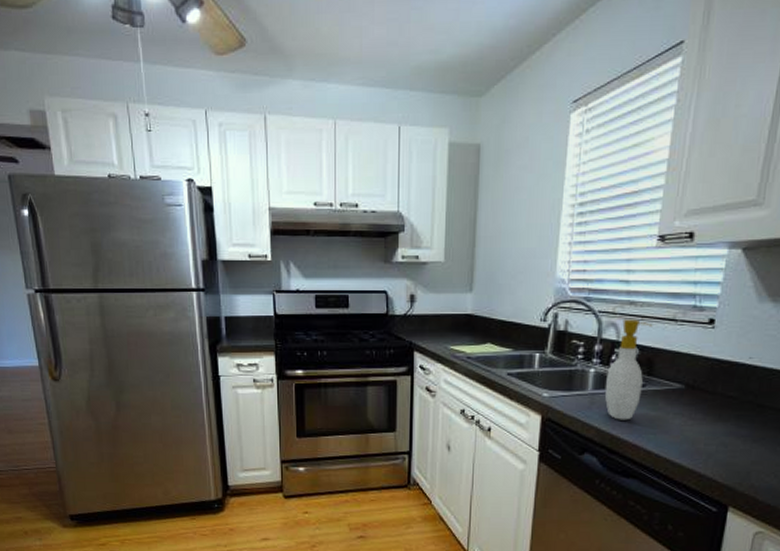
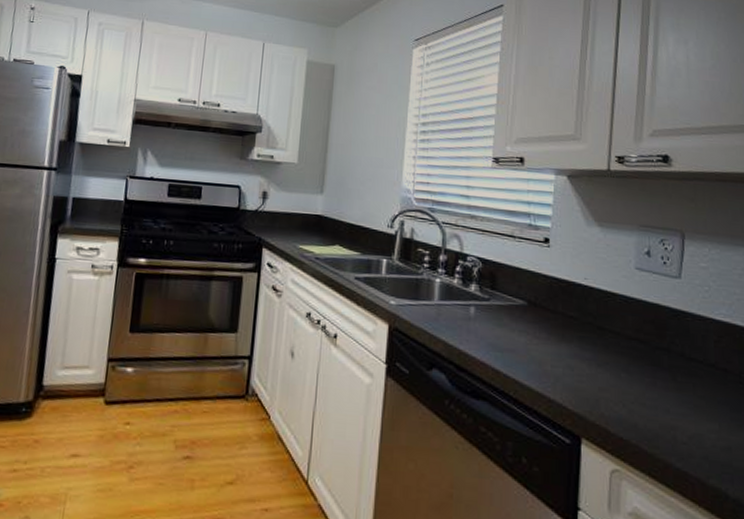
soap bottle: present [604,319,653,420] -> none [450,232,493,335]

